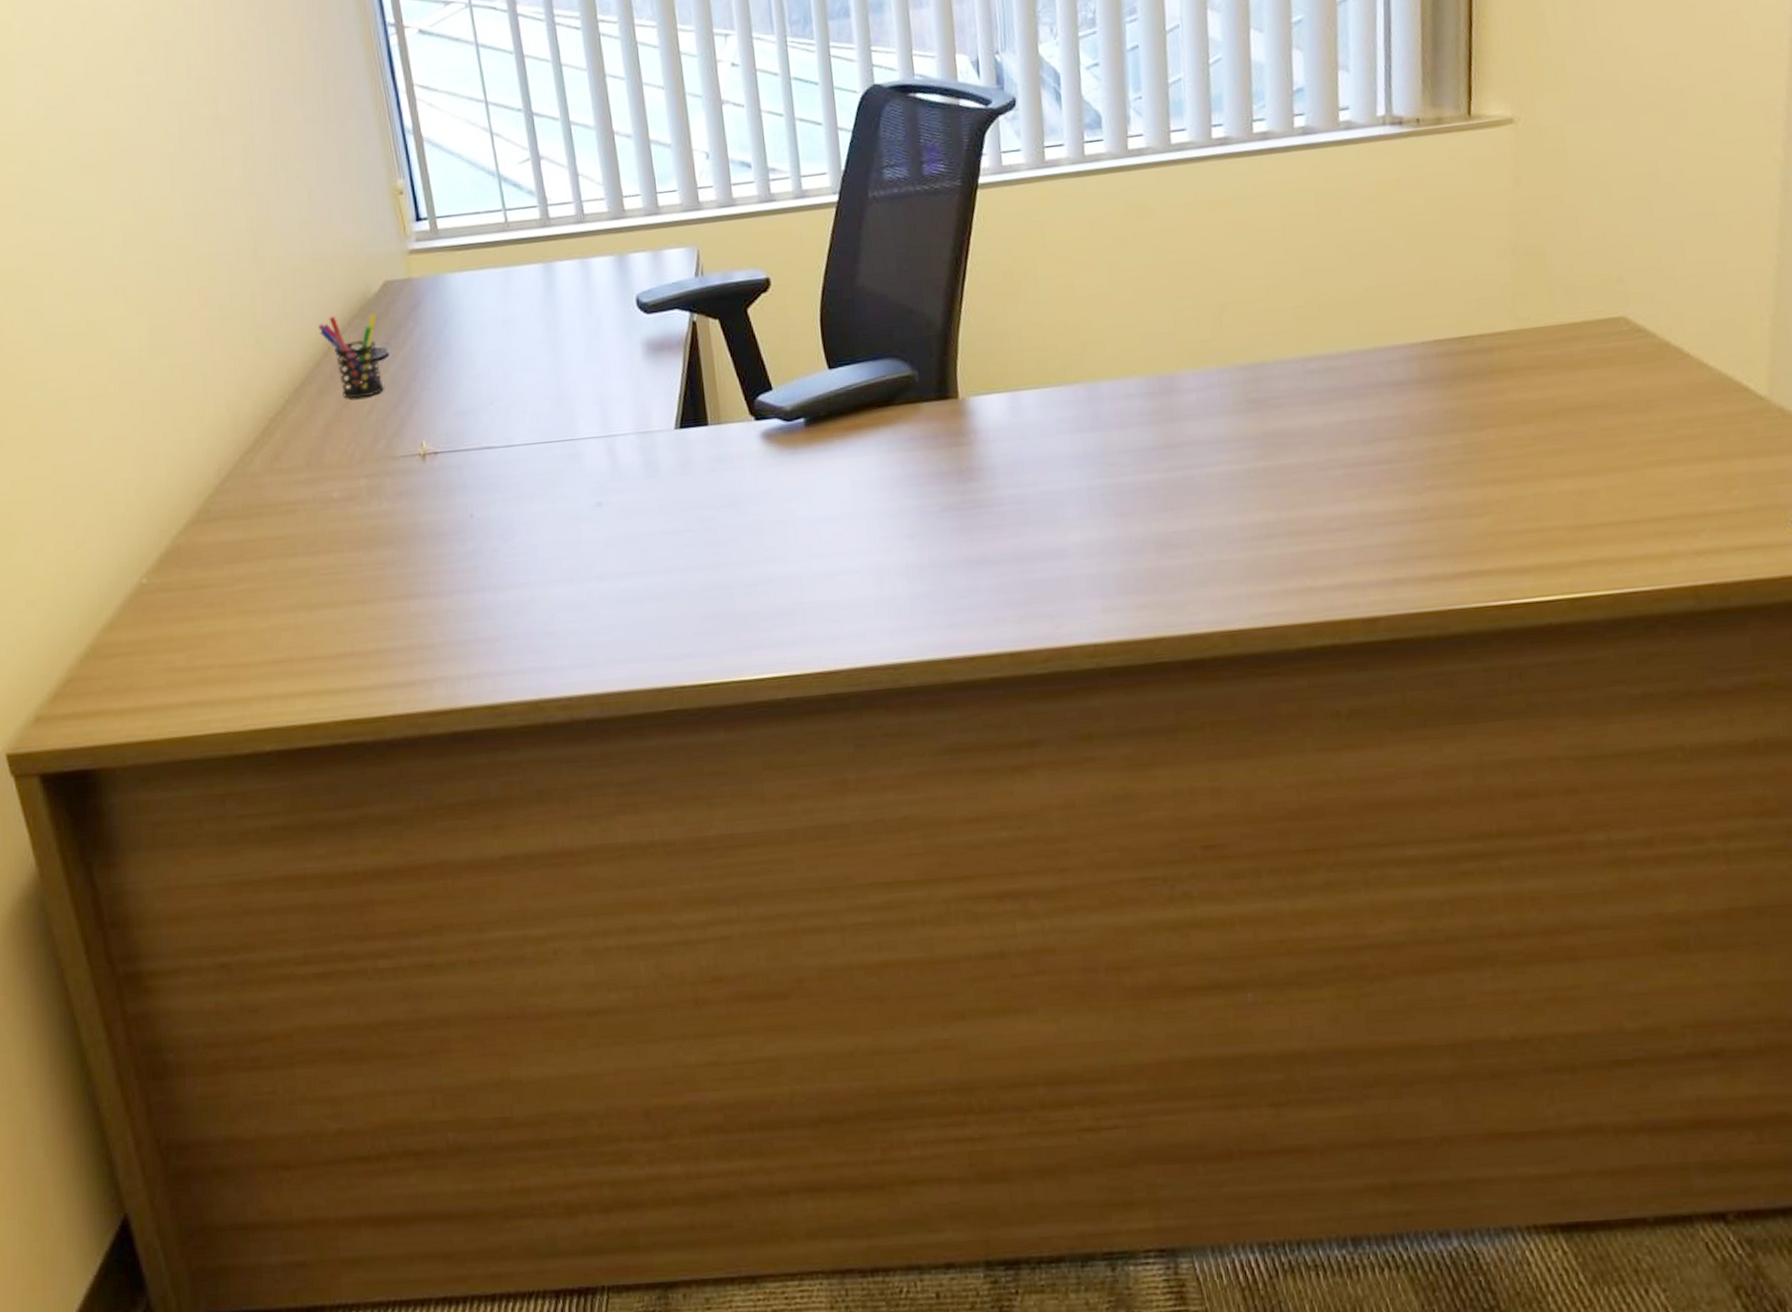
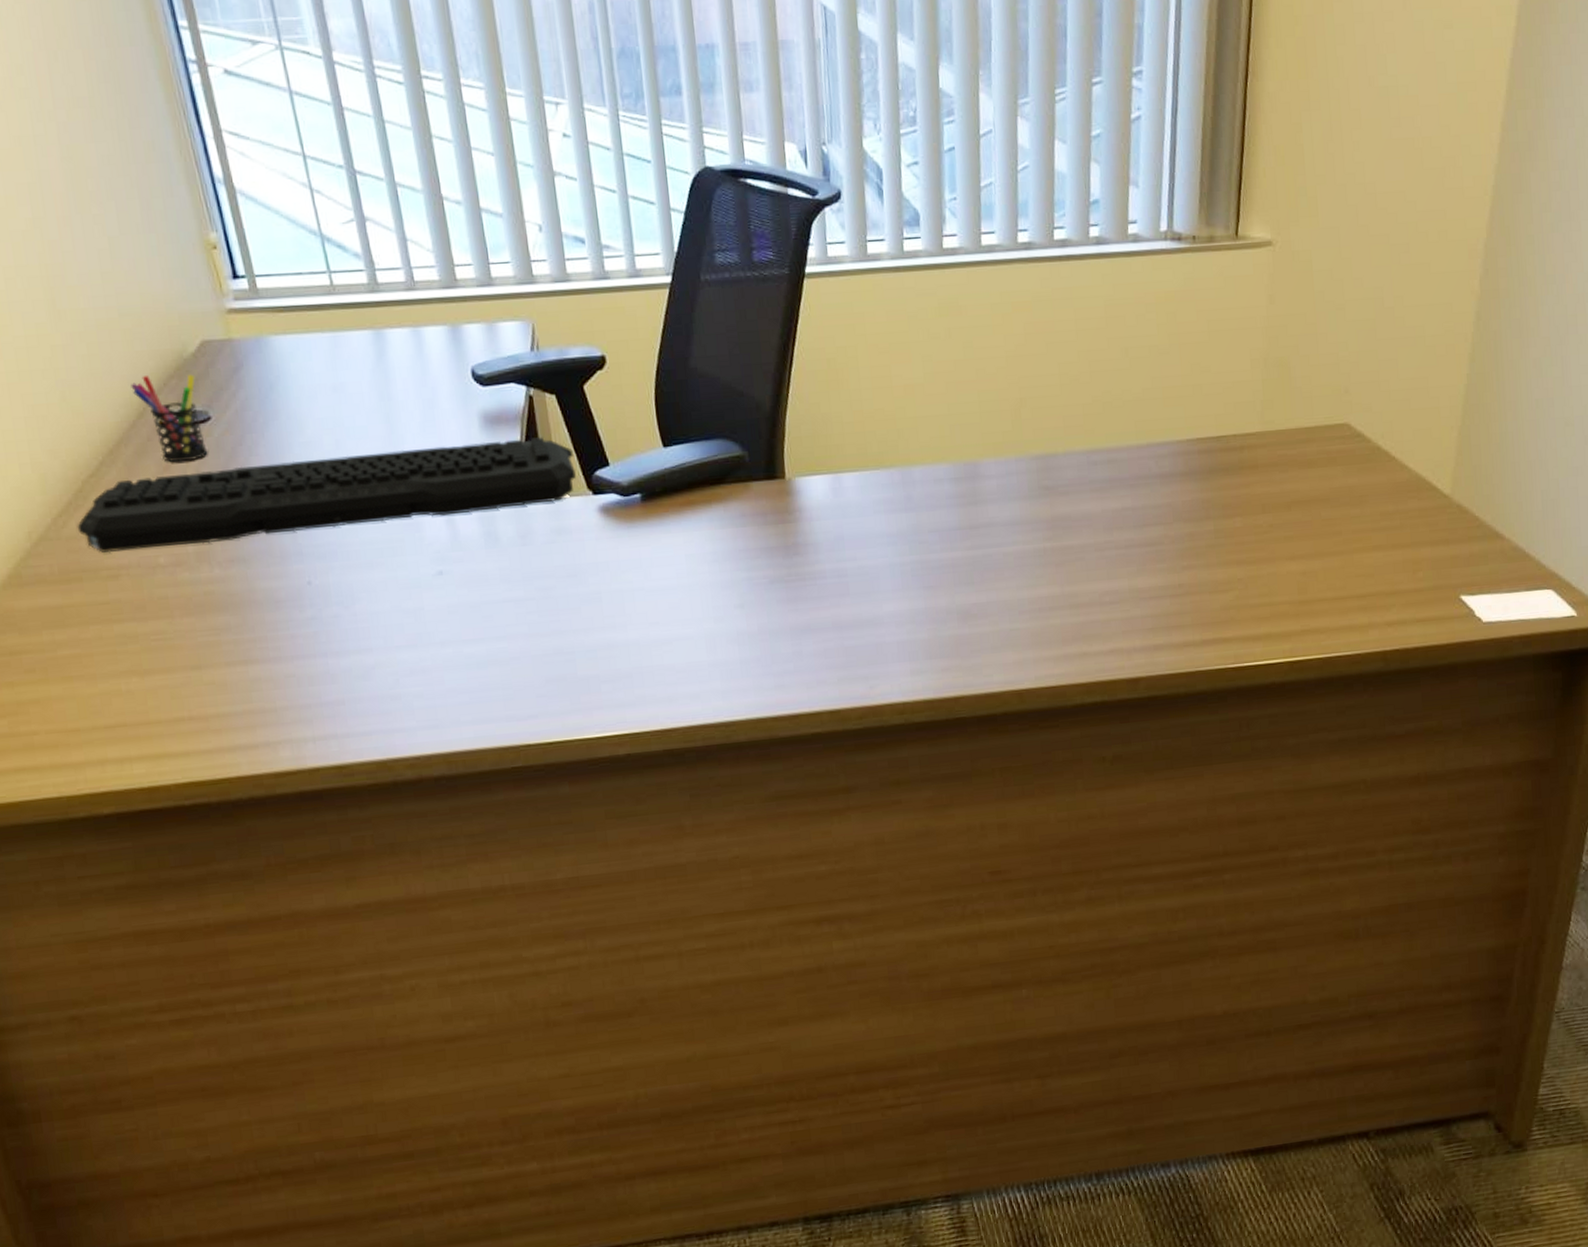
keyboard: none [261,363,739,488] -> present [77,437,576,553]

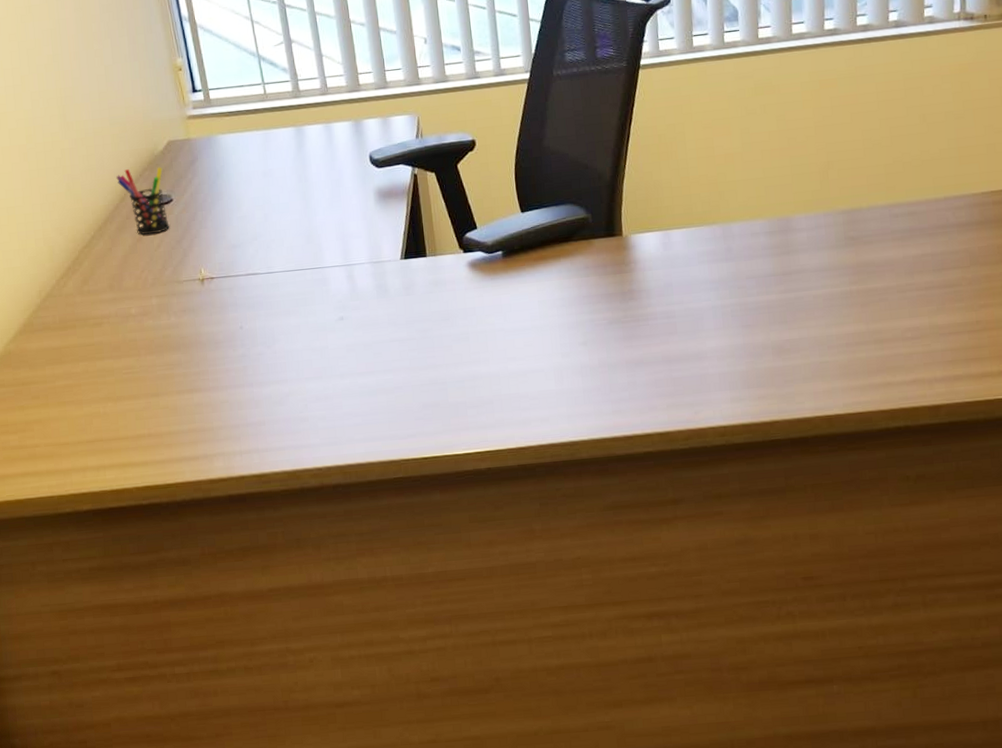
keyboard: present [77,437,576,553] -> none [74,207,450,306]

